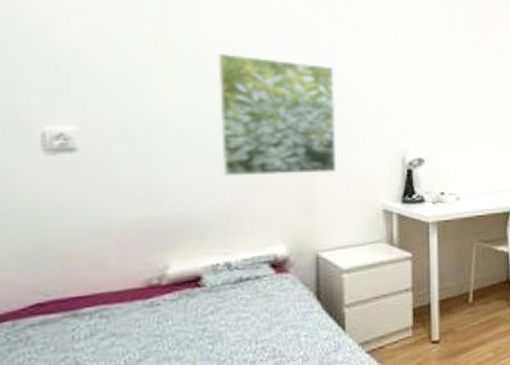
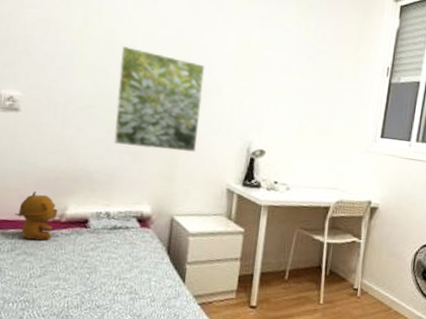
stuffed bear: none [89,252,155,316] -> present [15,191,58,241]

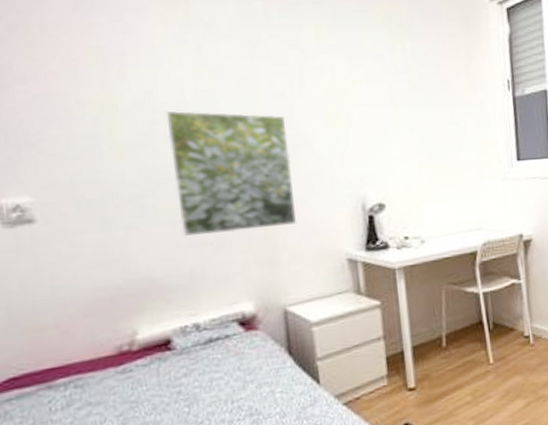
stuffed bear: present [15,191,58,241] -> none [61,321,125,386]

